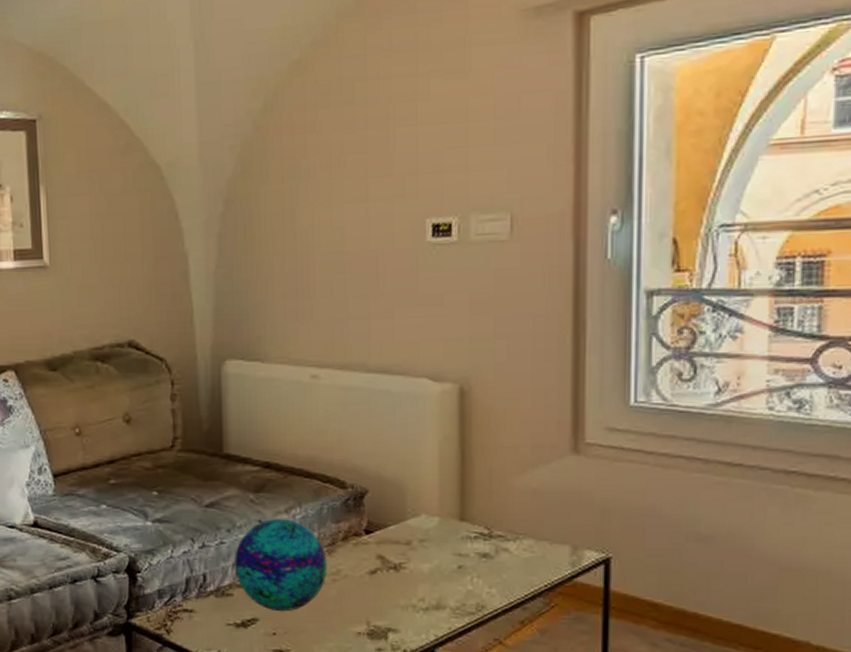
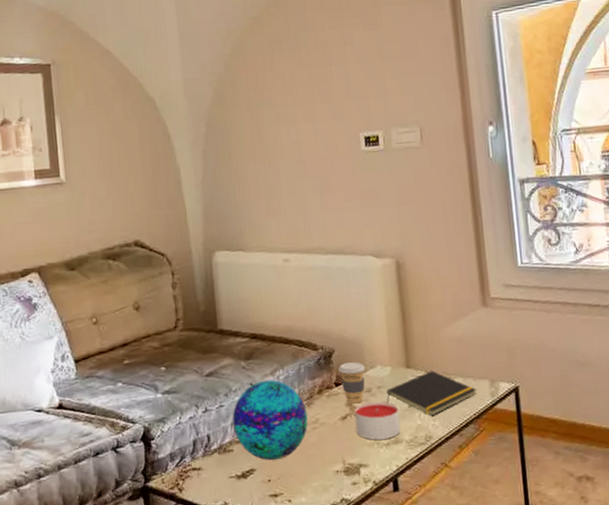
coffee cup: none [371,507,405,557] -> present [338,362,365,404]
candle: none [387,557,445,603] -> present [354,402,401,440]
notepad: none [430,527,553,582] -> present [387,371,477,416]

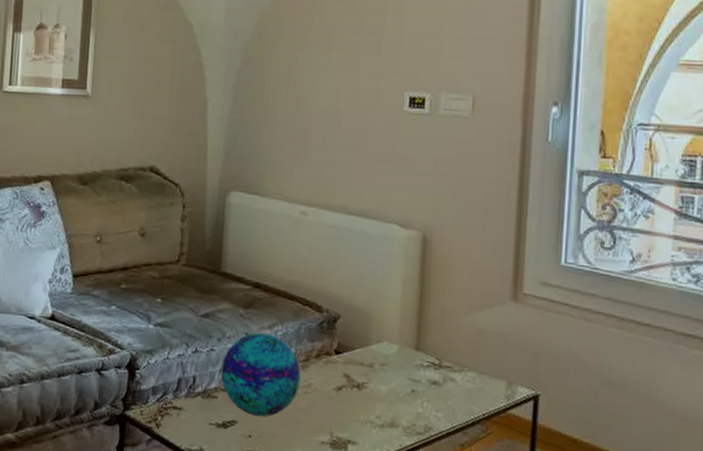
coffee cup: present [338,362,365,404] -> none [341,331,370,377]
candle: present [354,402,401,440] -> none [350,378,400,421]
notepad: present [387,371,477,416] -> none [388,358,491,407]

